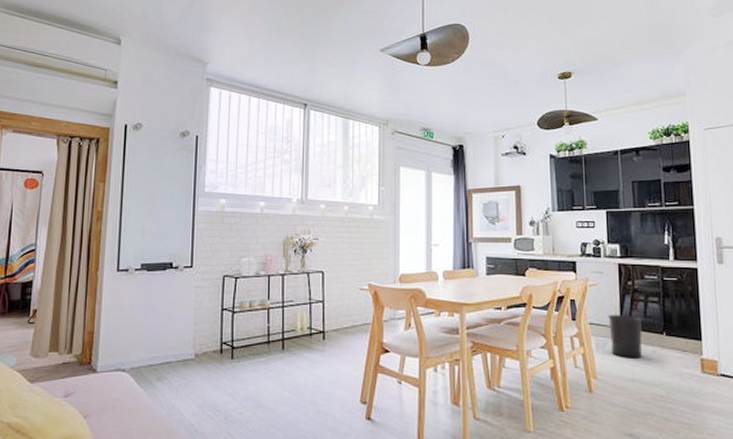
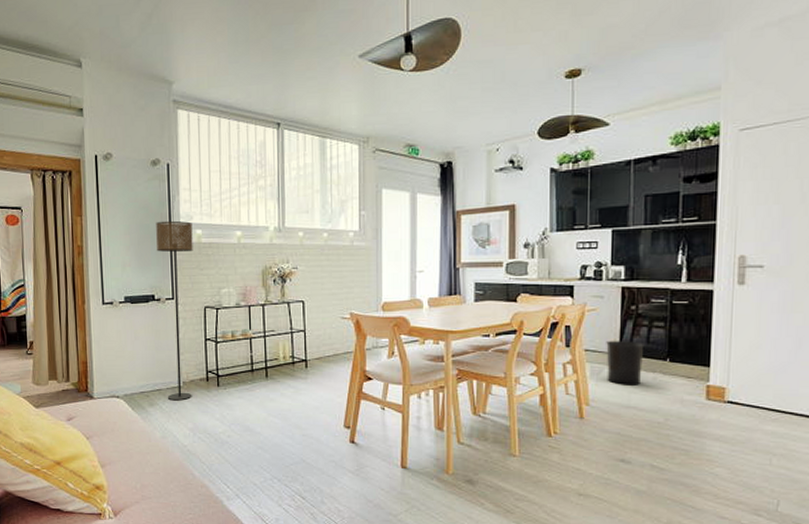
floor lamp: none [178,189,217,375] -> present [156,220,193,401]

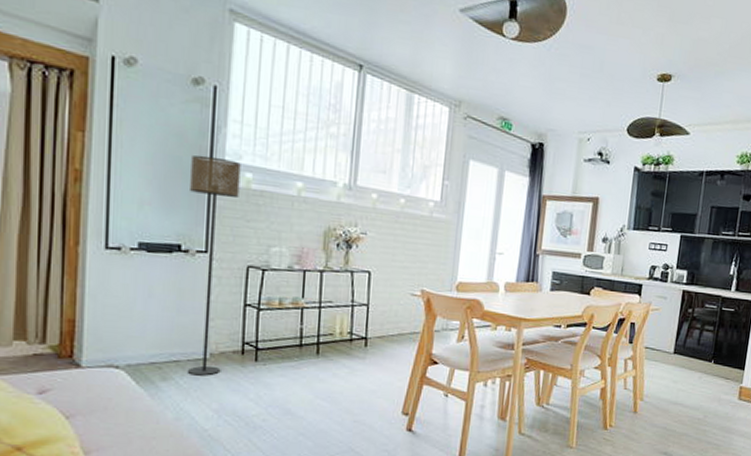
waste bin: present [606,341,645,385] -> none [661,340,696,384]

